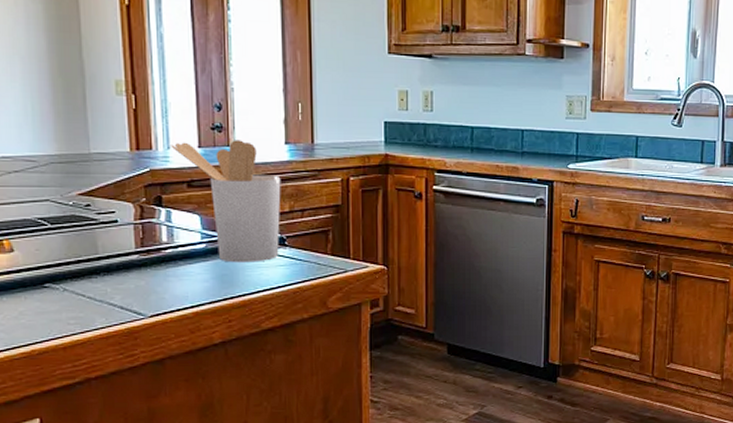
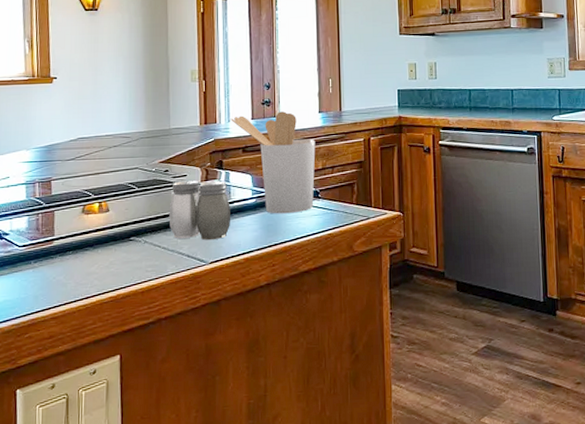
salt and pepper shaker: none [93,219,174,291] -> present [169,180,230,241]

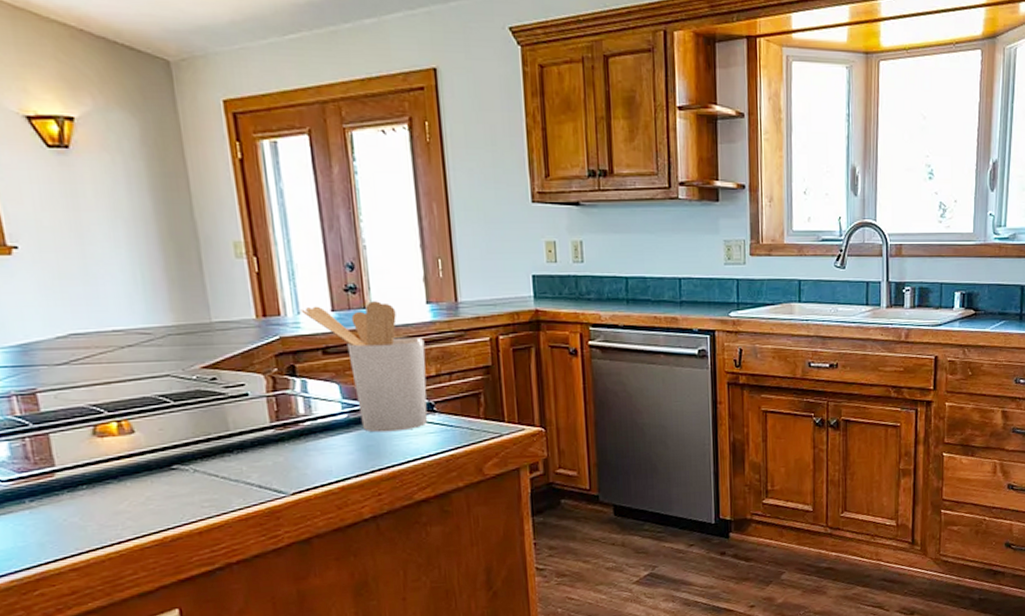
salt and pepper shaker: present [169,180,230,241] -> none [223,391,315,467]

